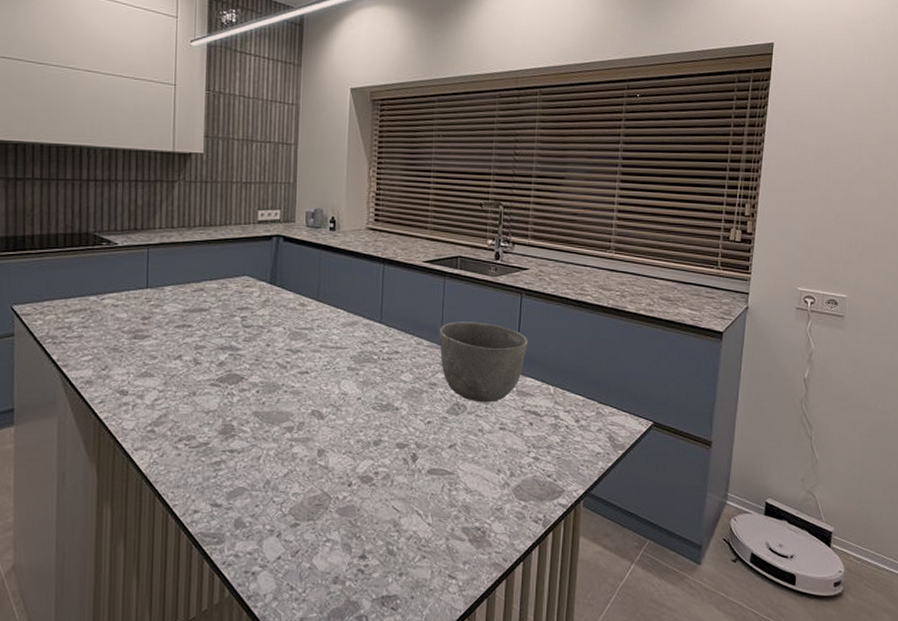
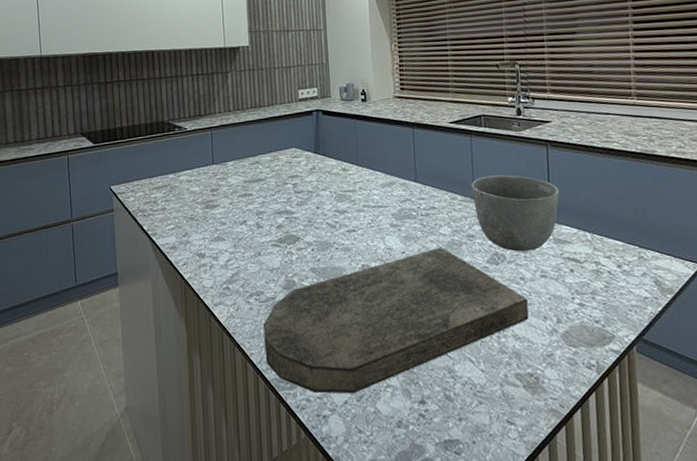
cutting board: none [191,395,483,549] -> present [263,247,529,394]

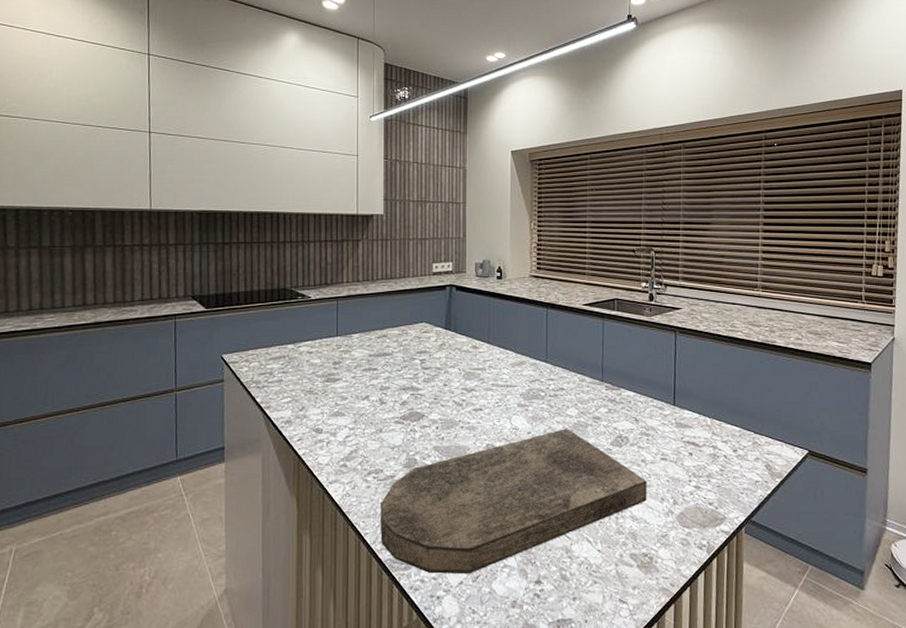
bowl: present [471,175,560,252] -> none [600,359,684,435]

